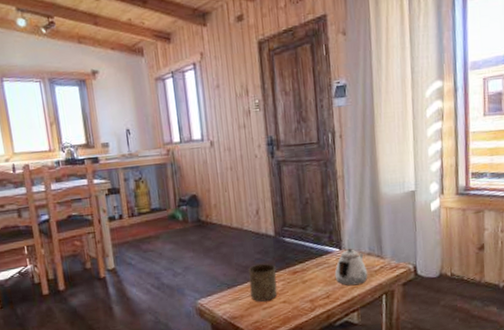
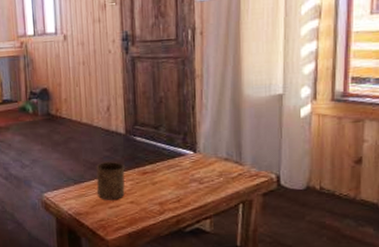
teapot: present [334,248,368,286] -> none [187,151,224,192]

